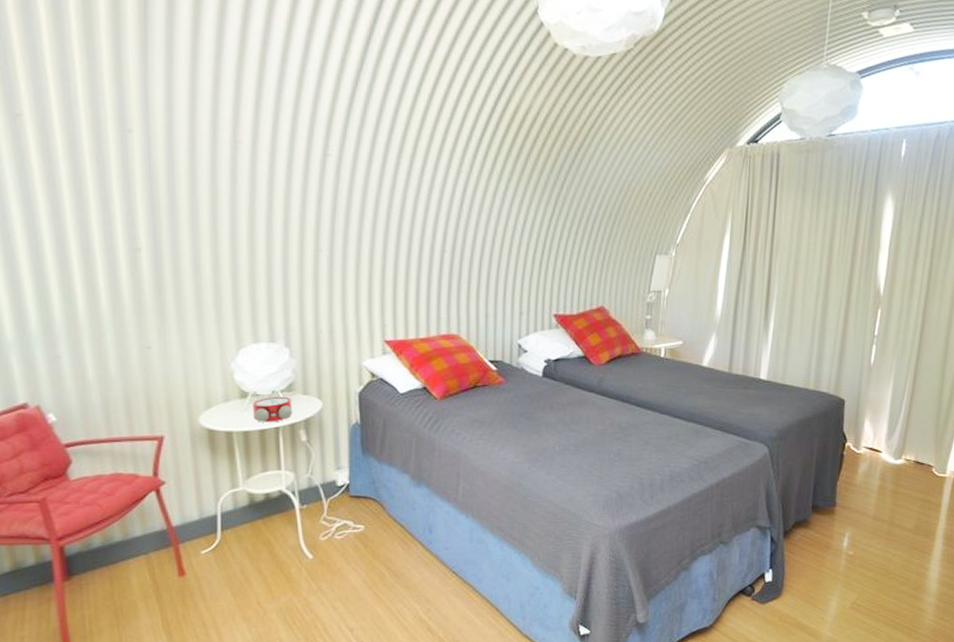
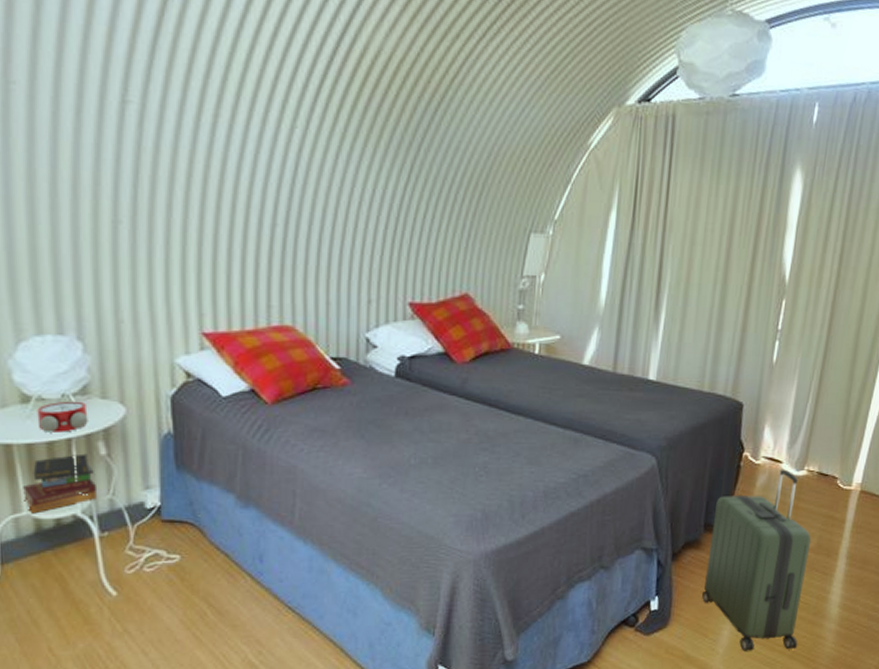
books: none [240,439,298,489] -> present [23,453,97,514]
suitcase: none [811,458,910,621] -> present [702,469,811,651]

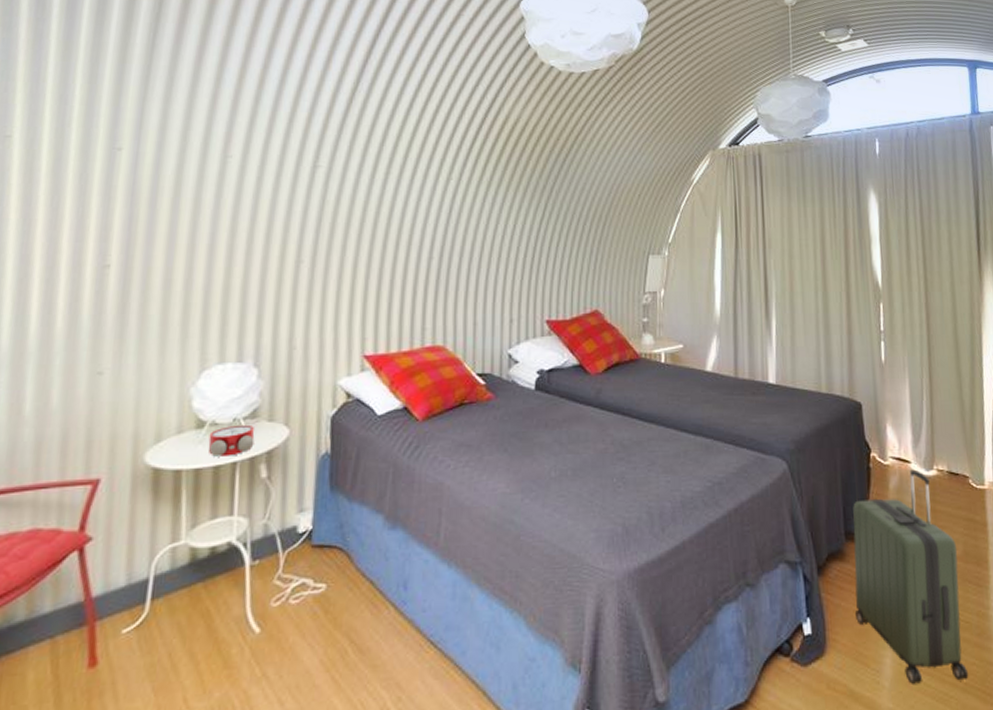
books: present [23,453,97,514] -> none [184,477,254,543]

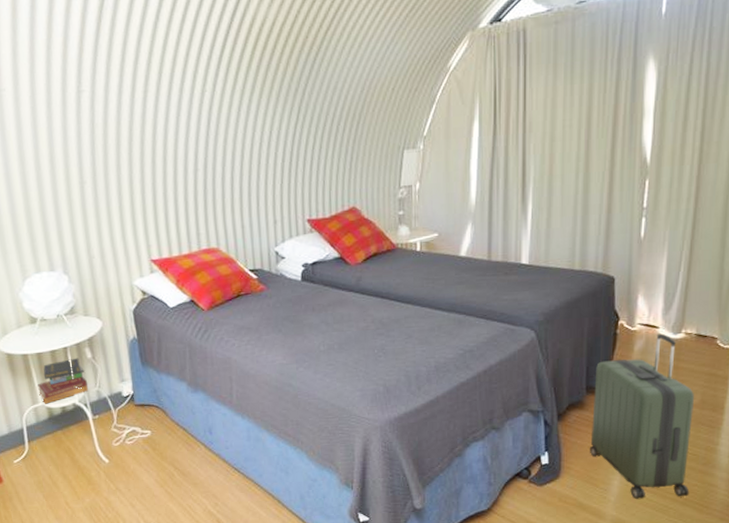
books: none [184,477,254,543] -> present [38,357,88,404]
alarm clock: present [208,424,255,457] -> none [41,319,77,344]

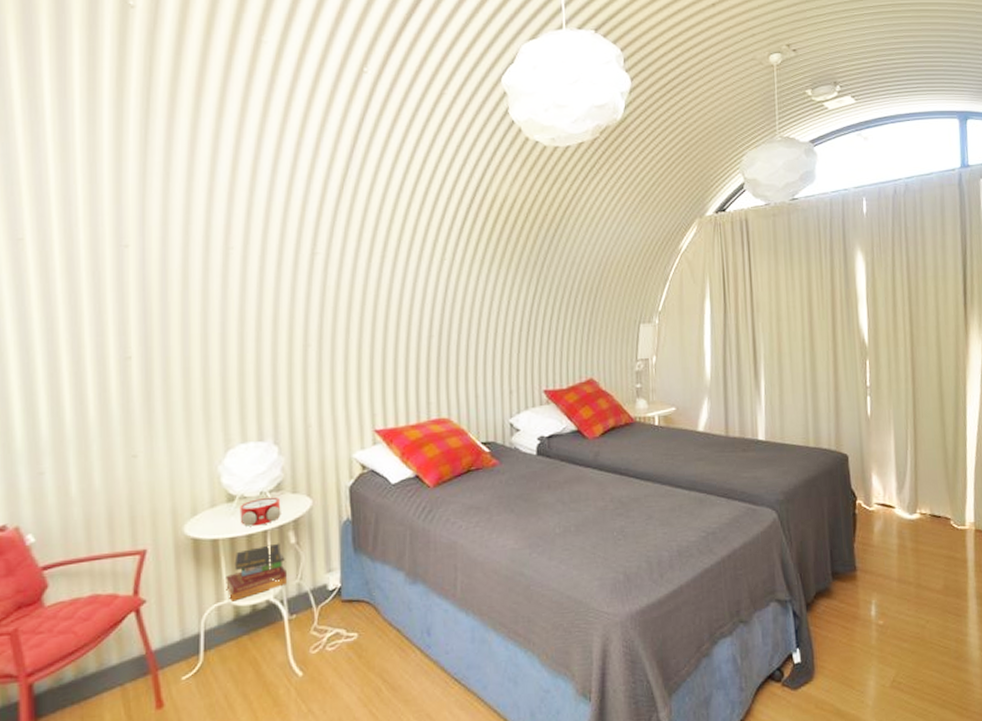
alarm clock: none [41,319,77,344] -> present [240,496,281,526]
suitcase: present [590,333,695,499] -> none [839,513,947,702]

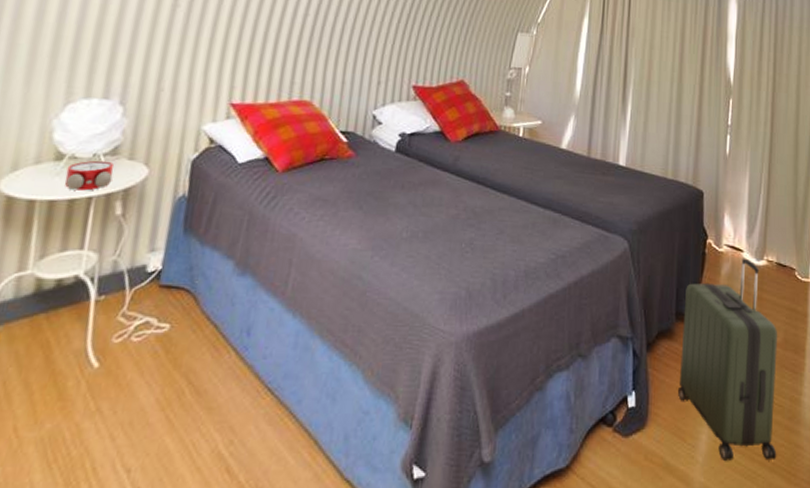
books: present [226,543,287,602] -> none [33,212,106,273]
suitcase: none [839,513,947,702] -> present [678,258,778,461]

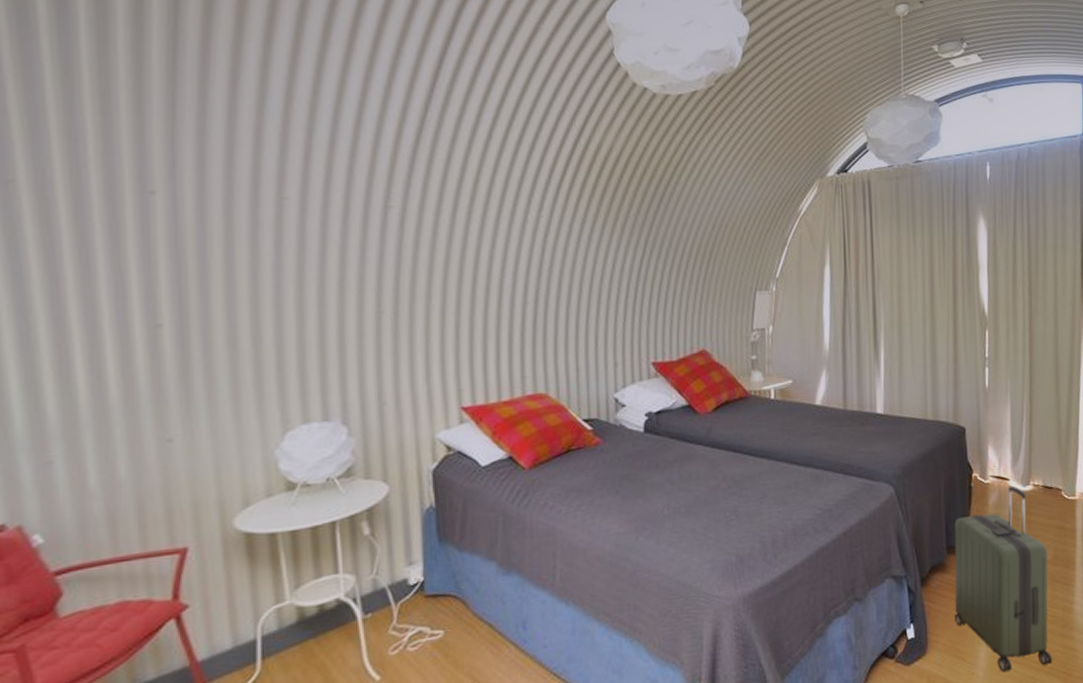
alarm clock: present [64,160,114,191] -> none [302,483,352,518]

